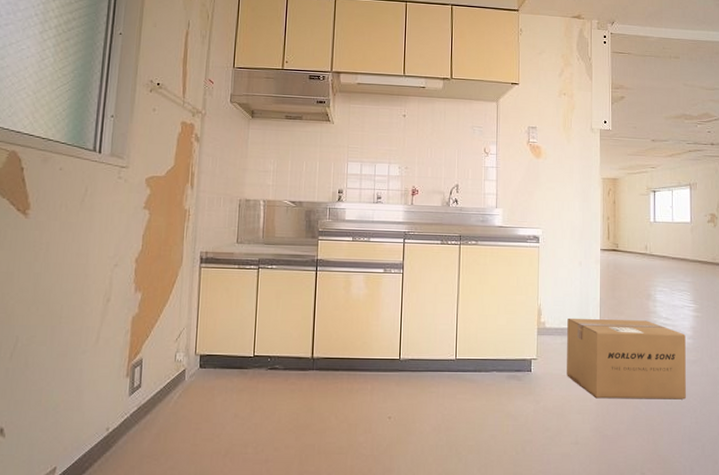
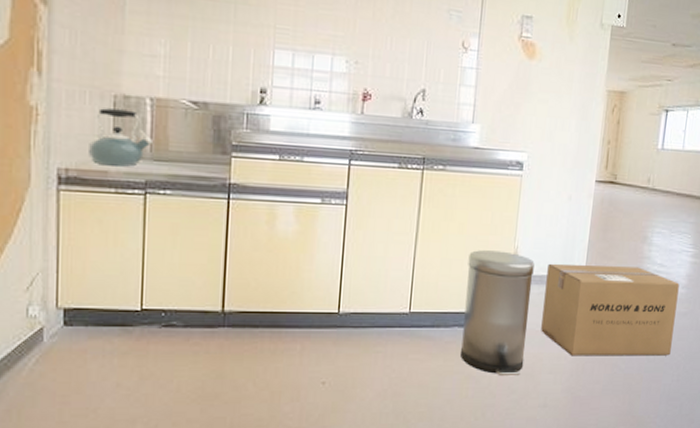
kettle: none [221,209,264,249] -> present [89,108,152,167]
pedal bin: none [500,307,556,416] -> present [461,250,535,377]

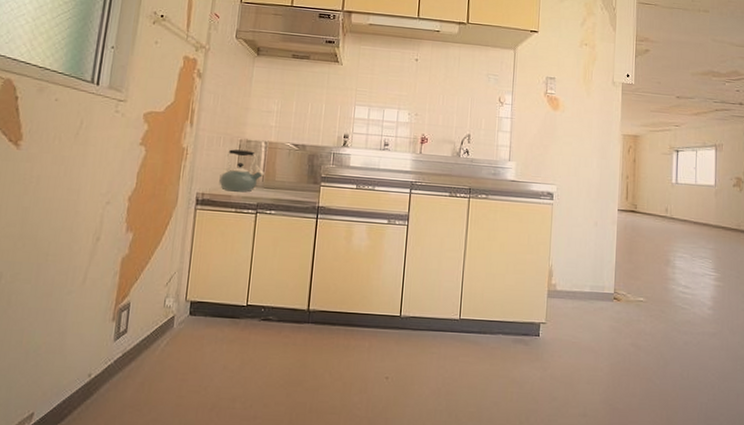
pedal bin: present [461,250,535,377] -> none [505,267,568,385]
box: present [541,263,680,356] -> none [577,281,706,374]

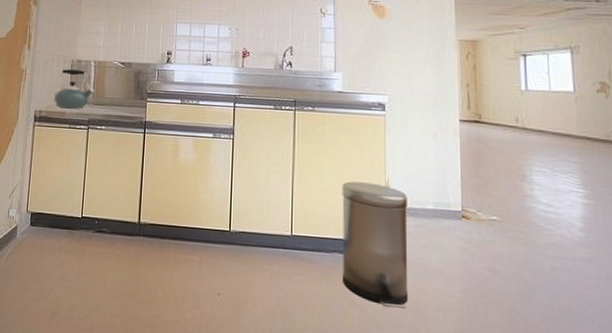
pedal bin: none [505,267,568,385] -> present [342,181,409,310]

